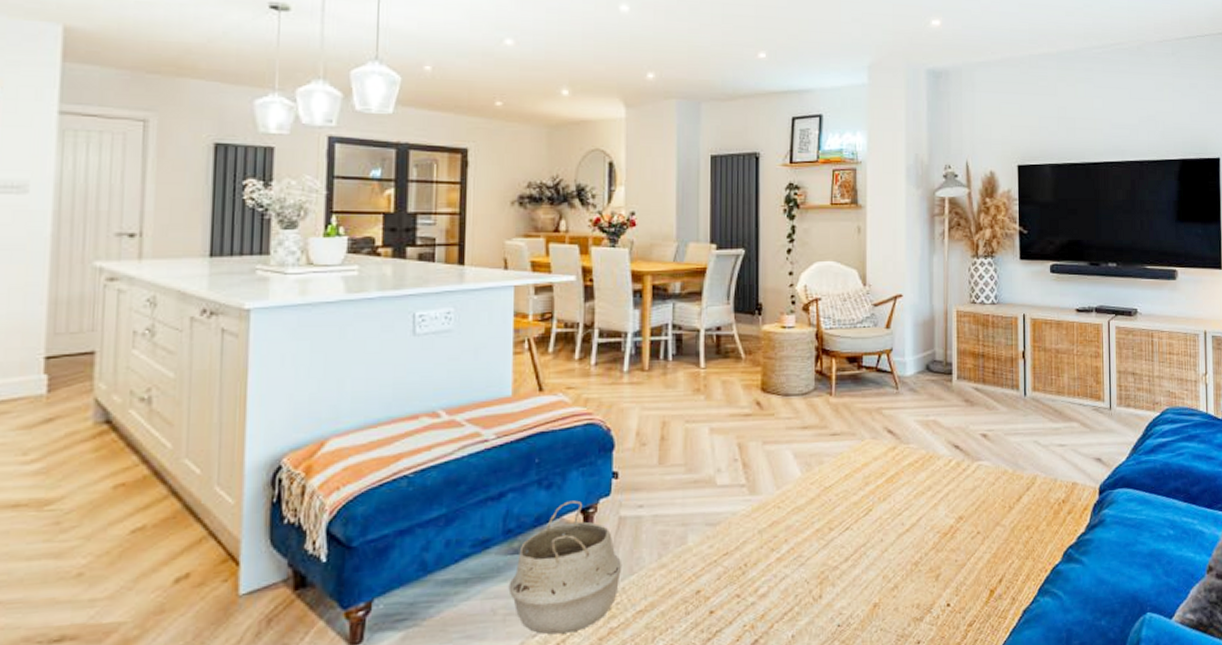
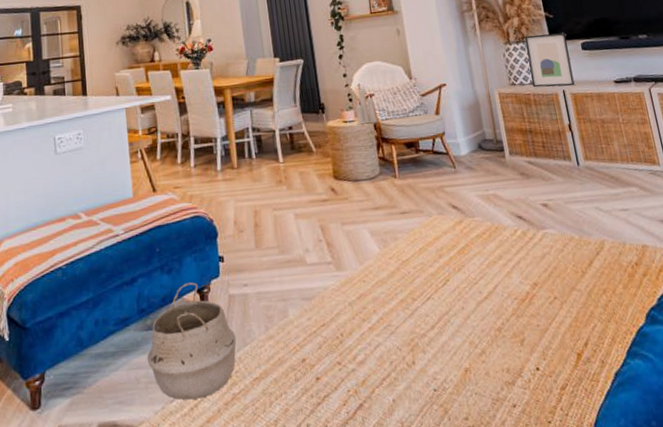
candle: none [797,285,820,332] -> present [356,84,377,125]
picture frame: none [993,250,1037,311] -> present [524,32,575,88]

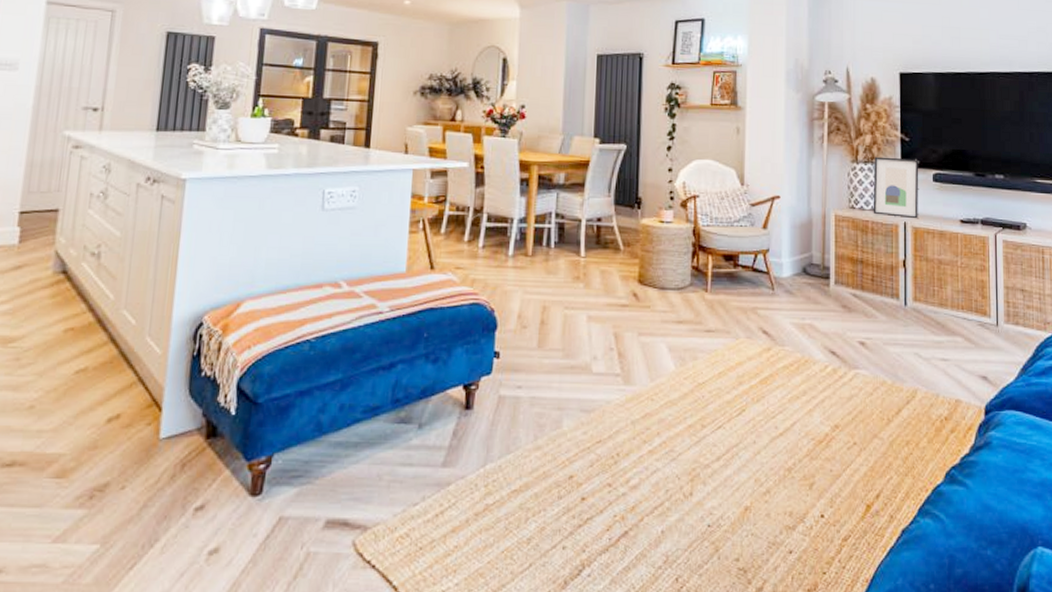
woven basket: present [147,282,237,400] -> none [394,376,500,505]
candle: present [356,84,377,125] -> none [675,182,698,228]

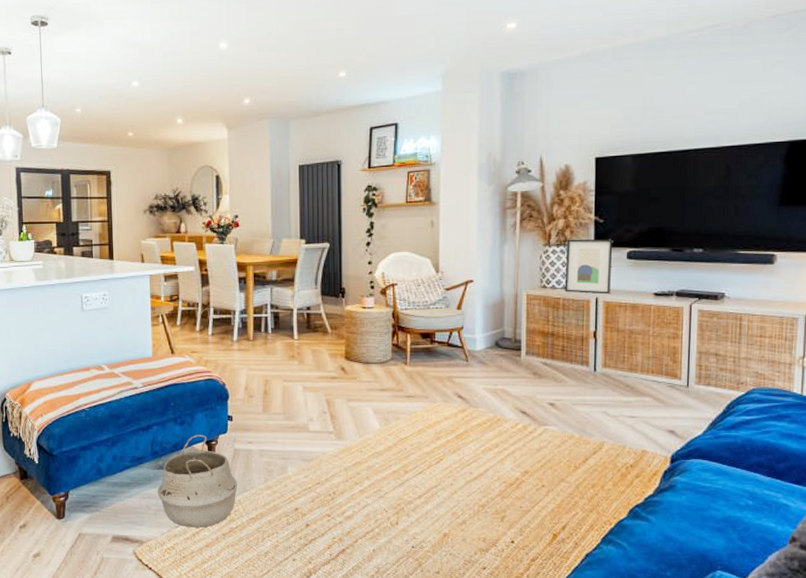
woven basket: none [394,376,500,505] -> present [157,435,238,528]

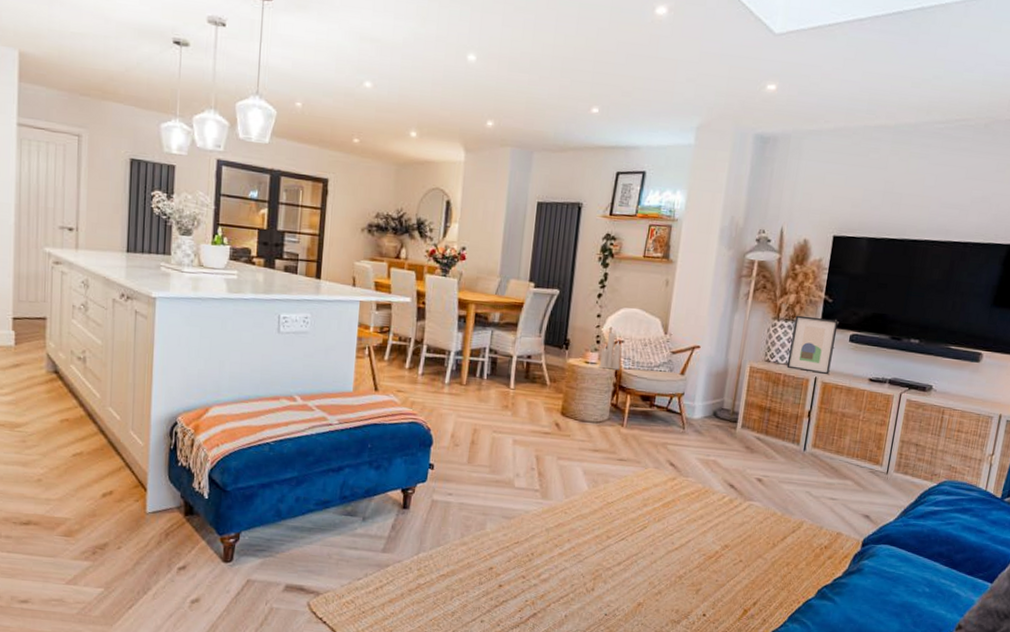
woven basket: present [157,435,238,528] -> none [341,481,432,582]
candle: none [376,273,396,312] -> present [599,328,622,370]

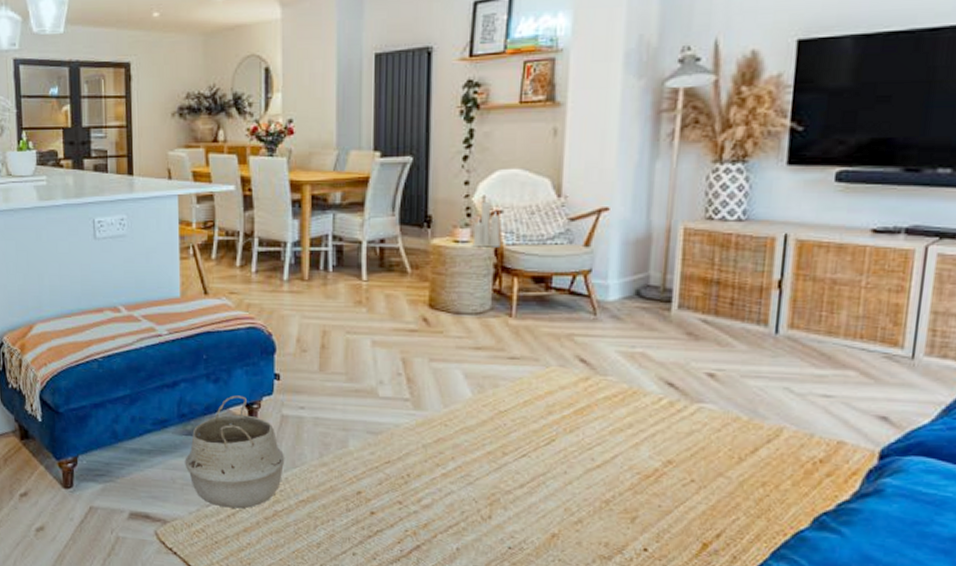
woven basket: none [341,481,432,582] -> present [185,395,285,509]
picture frame: present [786,315,839,375] -> none [739,152,816,230]

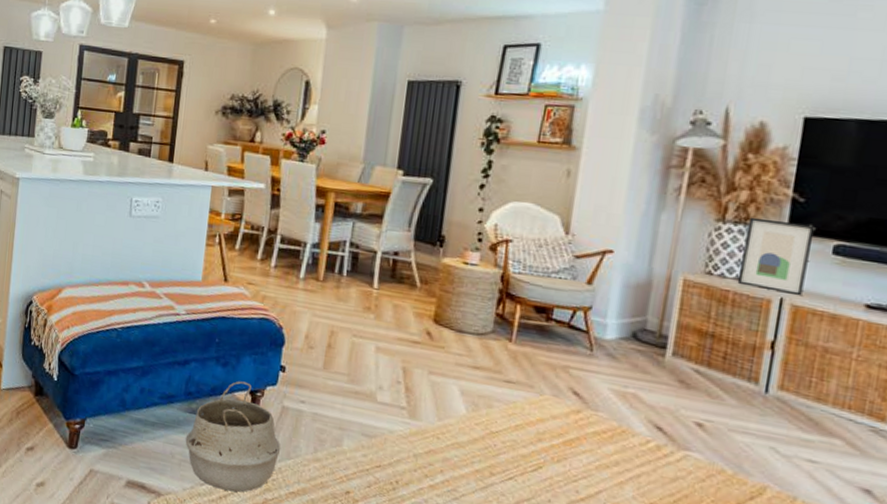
candle: present [472,196,501,247] -> none [480,224,510,274]
picture frame: none [739,152,816,230] -> present [737,217,816,297]

